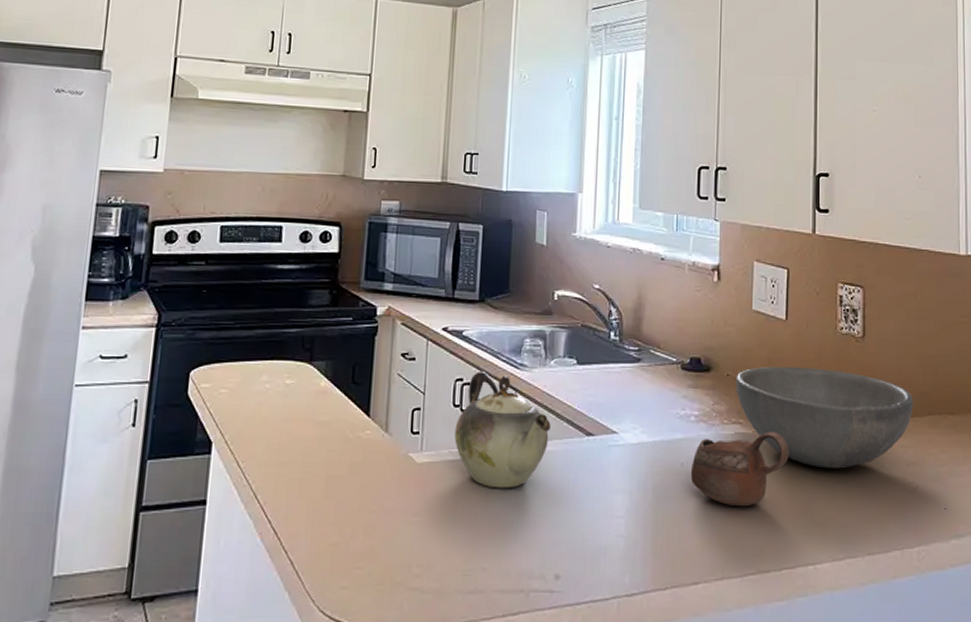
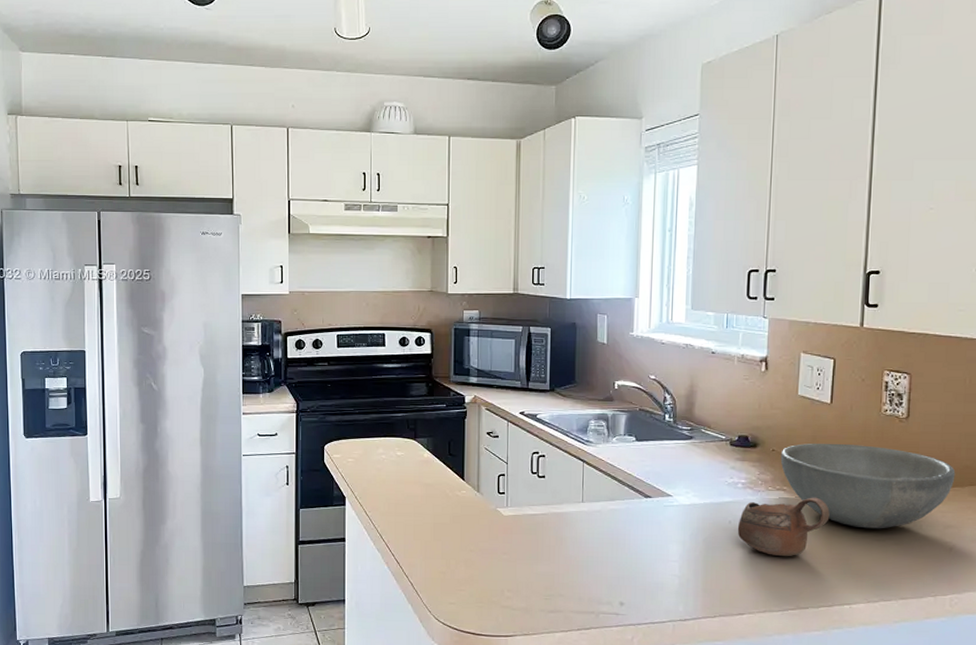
teapot: present [454,372,551,489] -> none [534,447,614,537]

